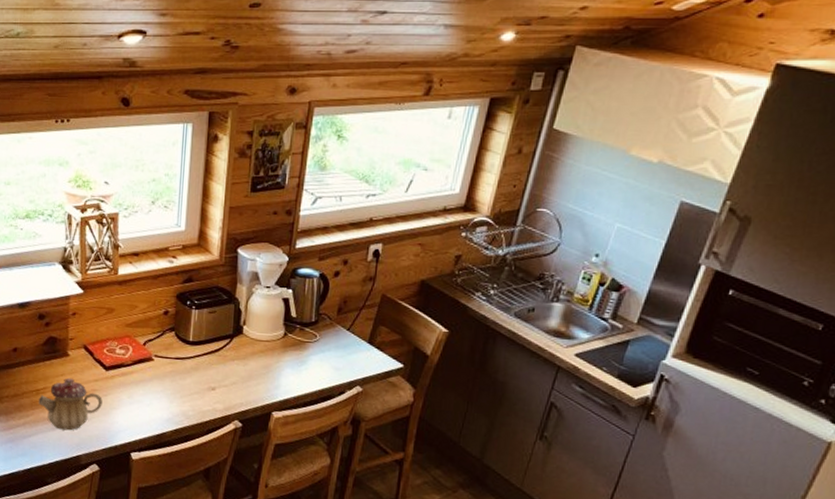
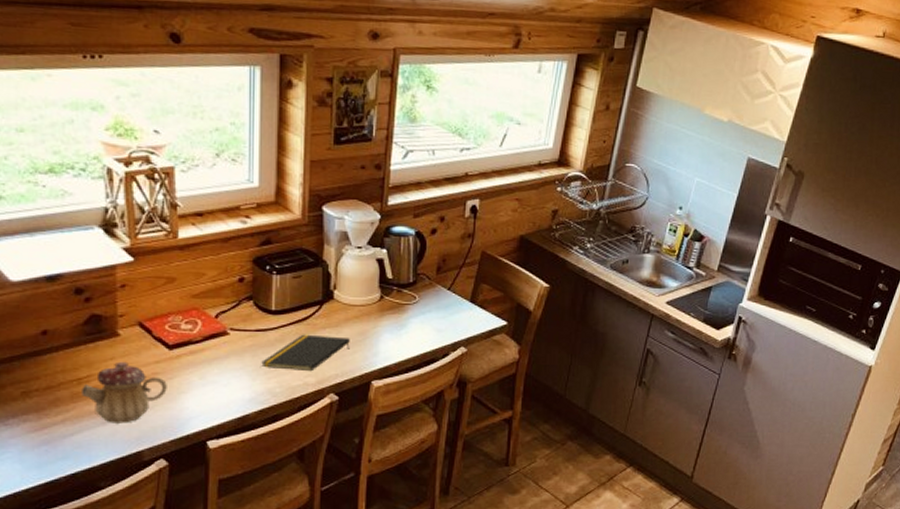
notepad: none [178,364,255,399] -> present [261,334,350,372]

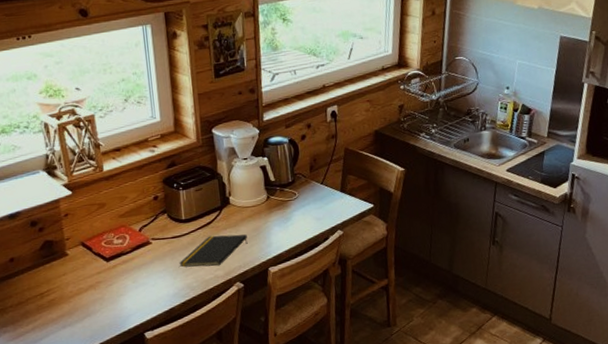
teapot: present [82,361,167,424] -> none [44,275,109,327]

